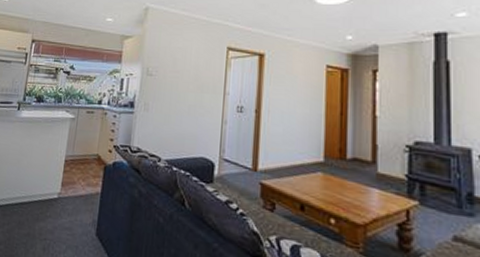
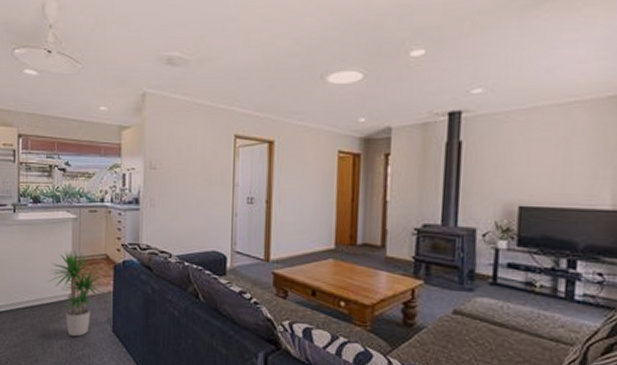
potted plant: none [40,148,93,238] -> present [48,250,105,337]

